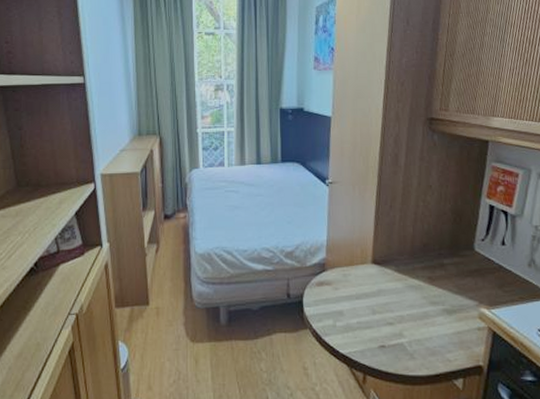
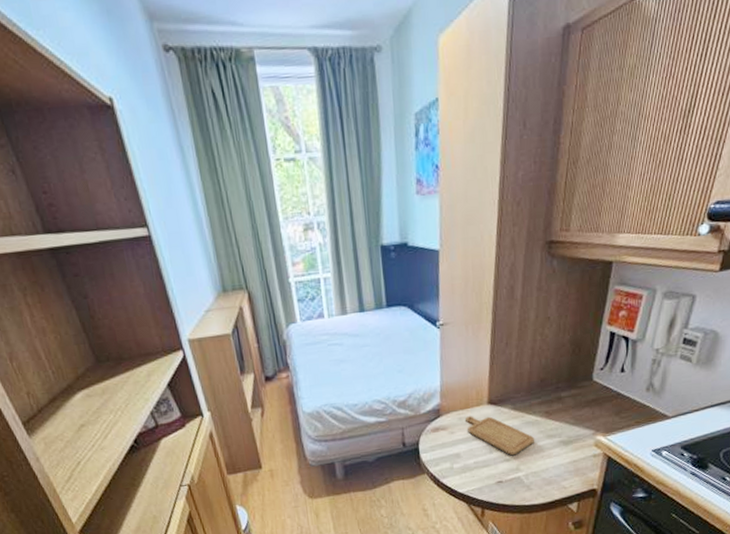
chopping board: none [350,274,419,318] -> present [466,416,535,455]

